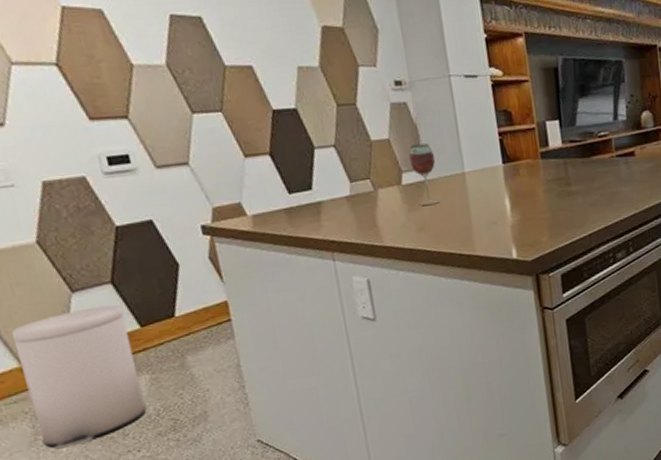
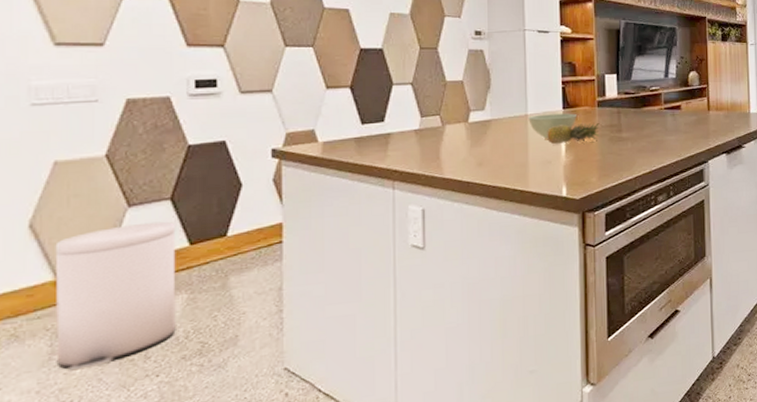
wineglass: present [408,143,441,206] -> none [478,87,503,142]
bowl: none [466,168,519,200] -> present [528,113,576,140]
fruit: none [488,176,548,204] -> present [547,122,601,145]

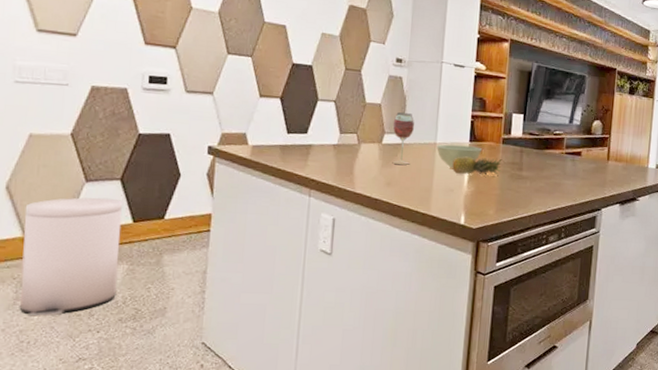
wineglass: none [478,87,503,142] -> present [392,112,415,165]

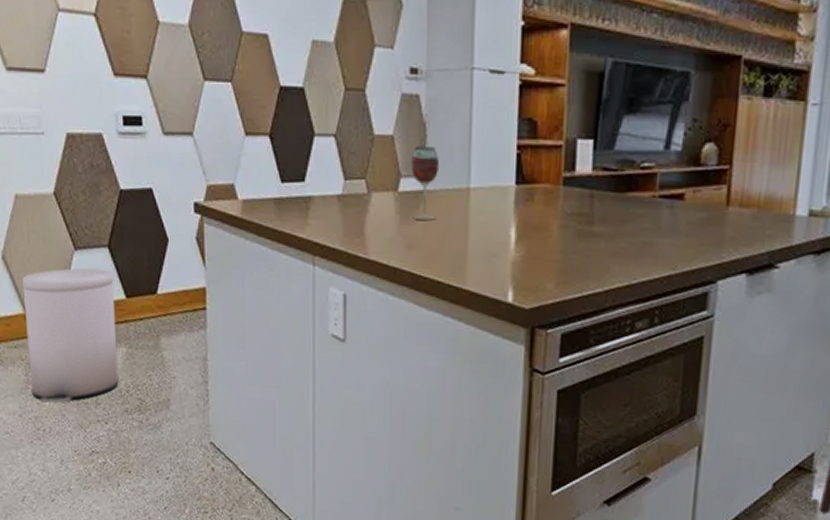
bowl: present [436,144,482,170] -> none [471,189,533,225]
fruit: present [452,156,502,176] -> none [493,206,564,234]

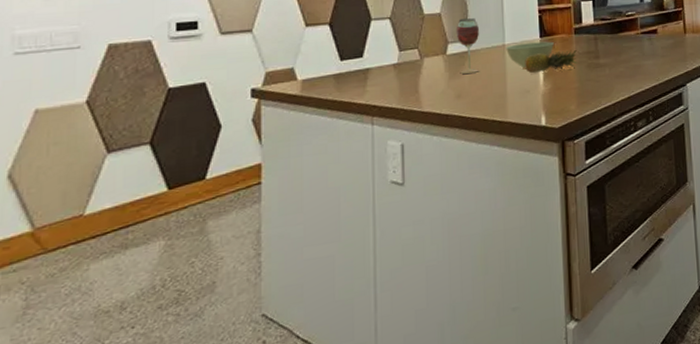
pedal bin: present [22,268,119,404] -> none [30,166,155,327]
bowl: none [471,189,533,225] -> present [506,41,554,70]
fruit: none [493,206,564,234] -> present [525,49,579,74]

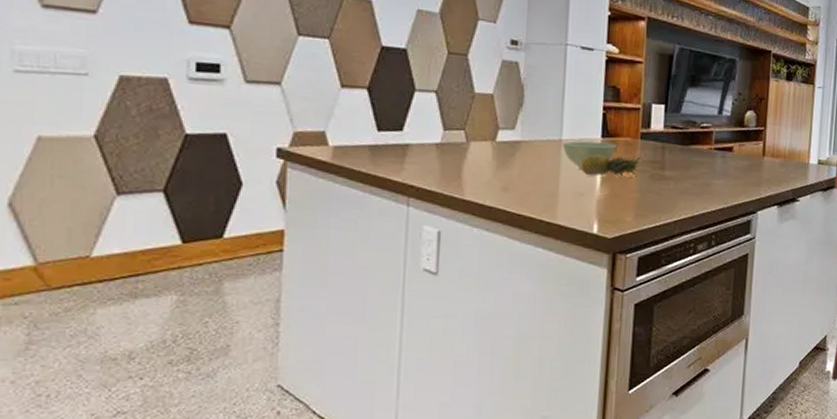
wineglass: present [456,18,480,74] -> none [508,104,536,166]

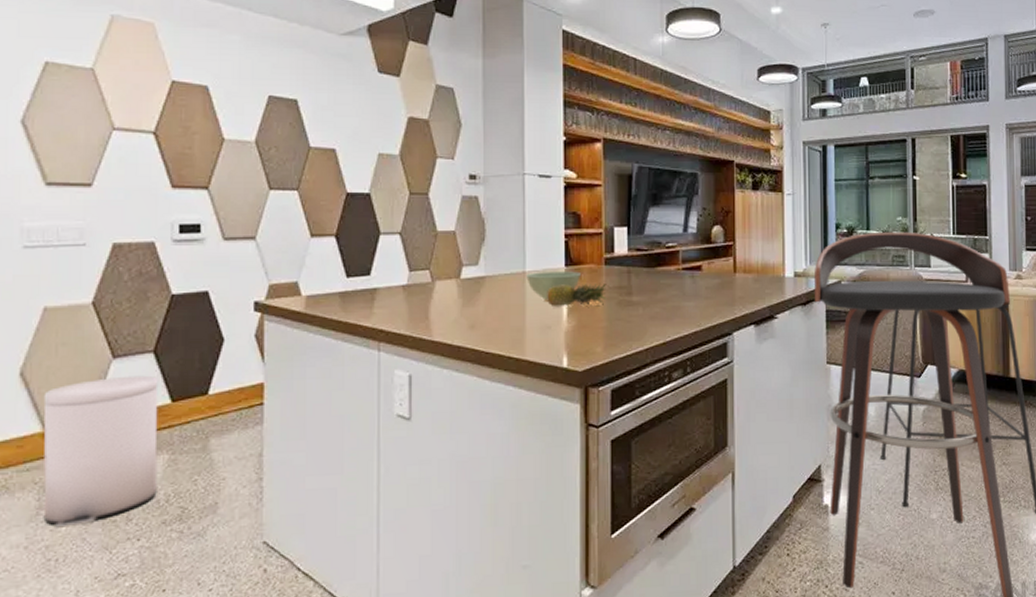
pedal bin: none [33,214,168,365] -> present [43,375,159,530]

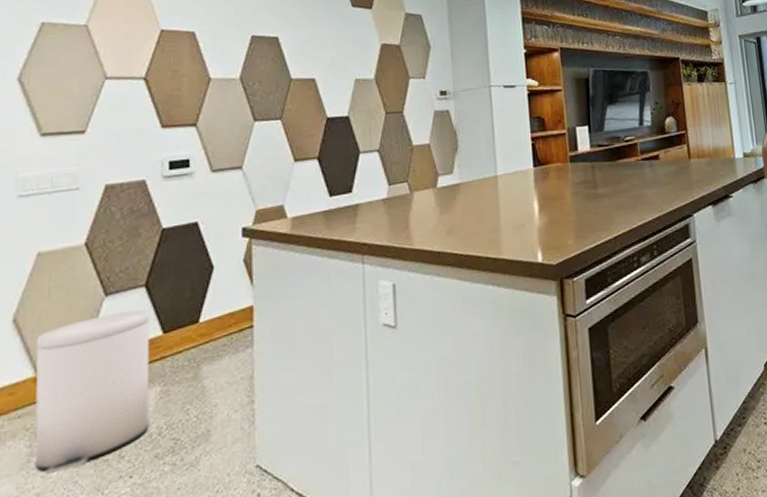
bowl: present [526,271,580,302] -> none [498,171,549,202]
fruit: present [547,282,608,308] -> none [518,179,575,207]

